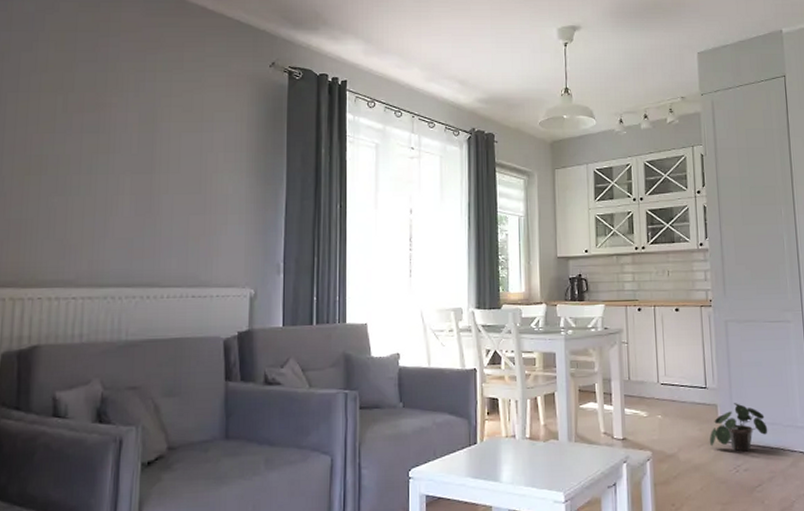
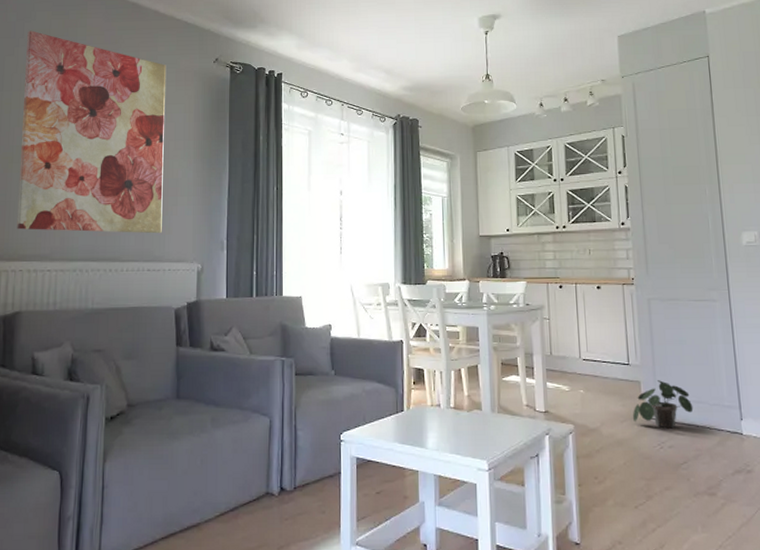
wall art: none [34,23,215,256] -> present [16,30,167,234]

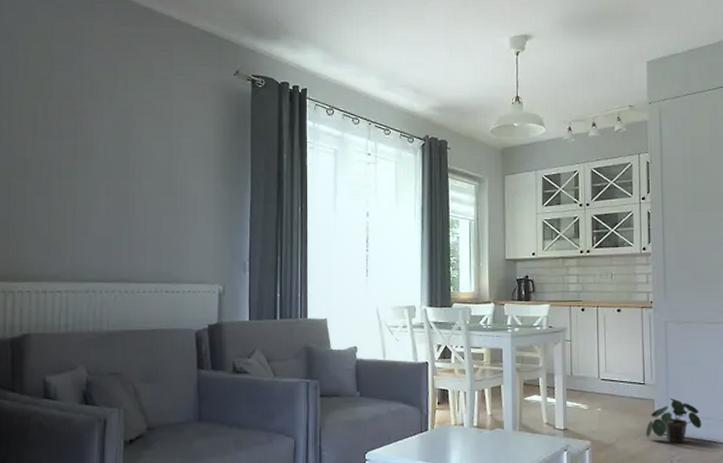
wall art: present [16,30,167,234] -> none [22,33,183,254]

